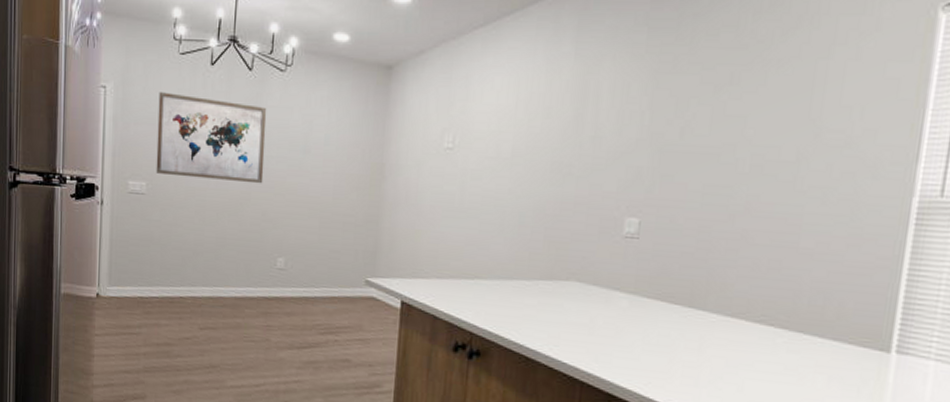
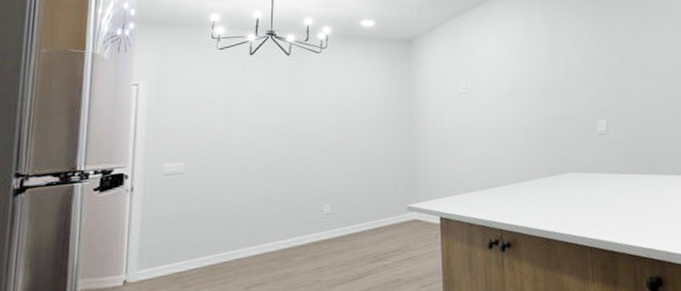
wall art: present [156,92,267,184] -> none [194,81,306,153]

